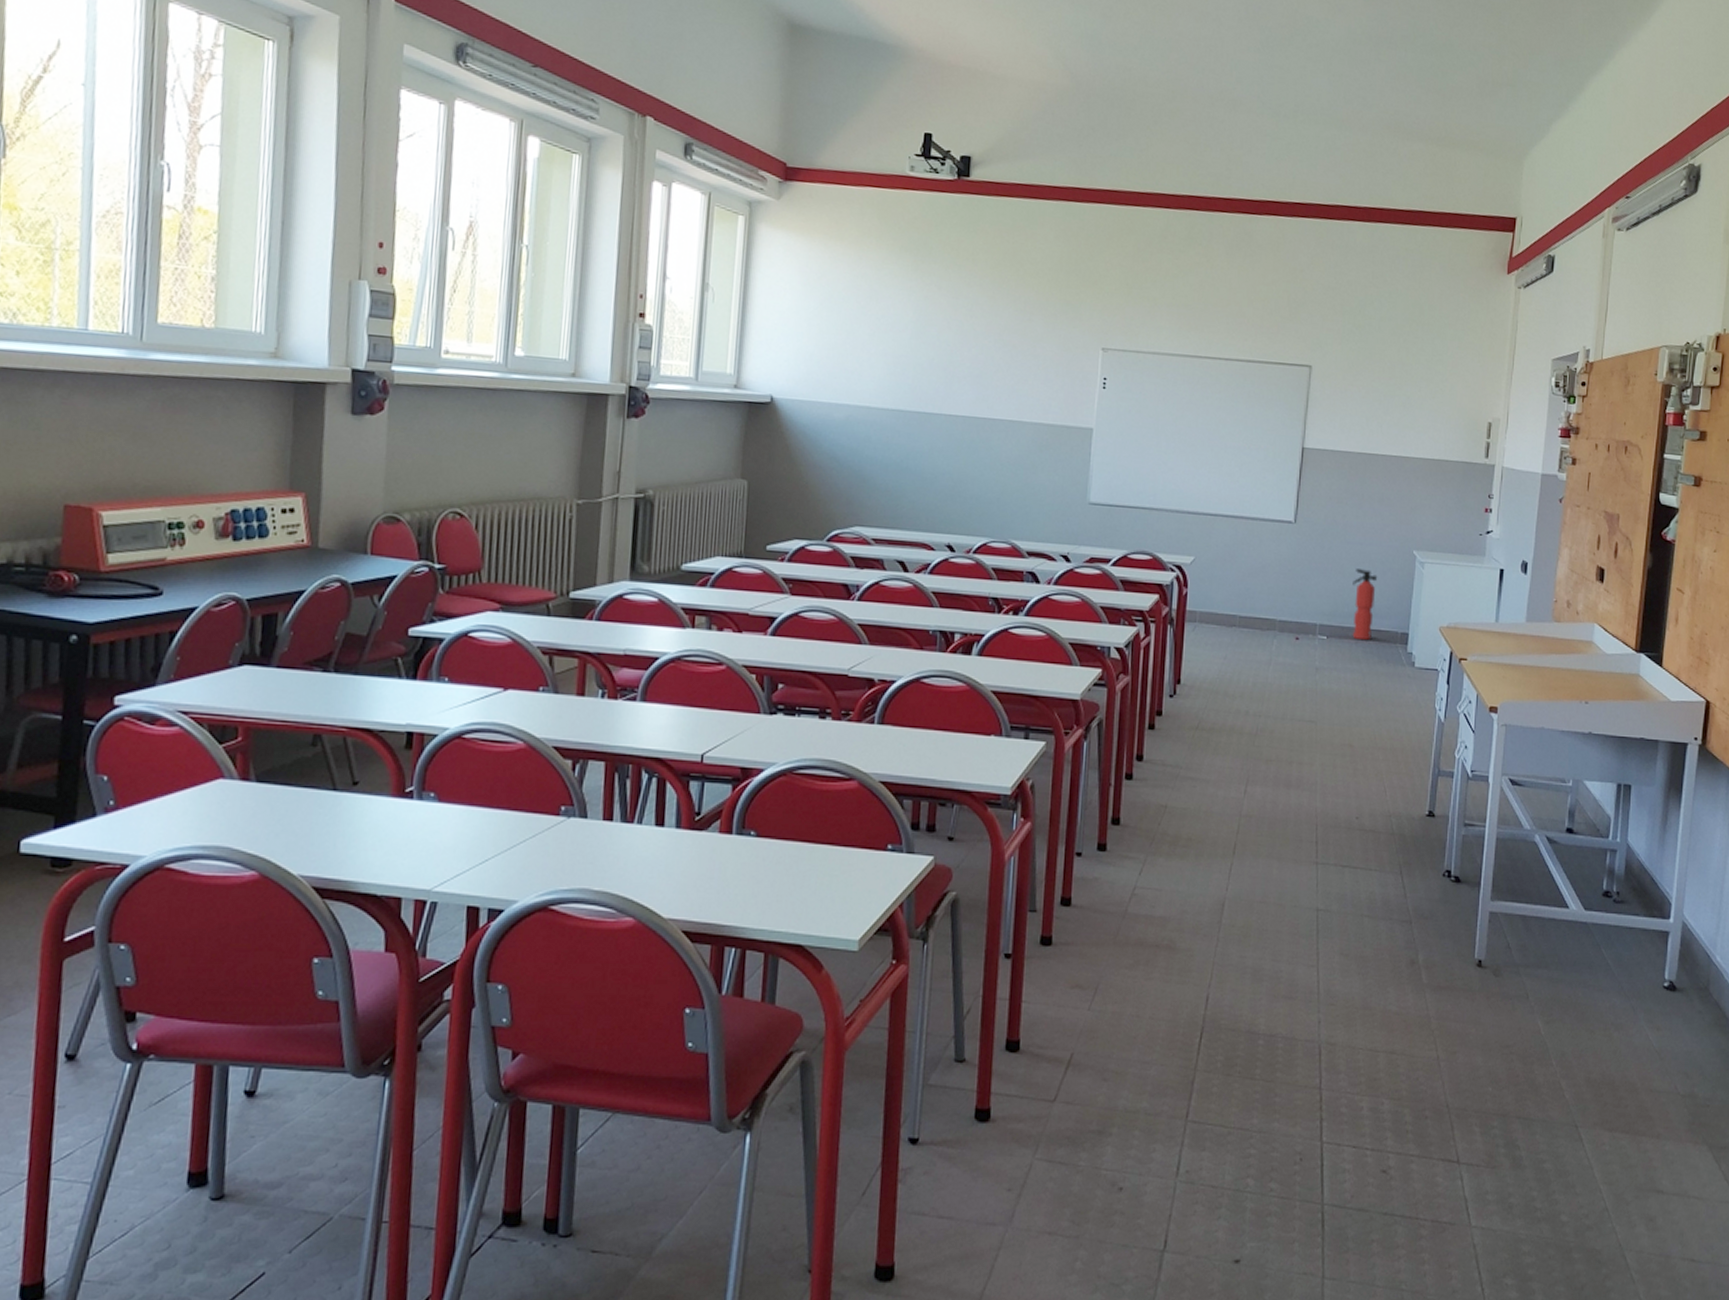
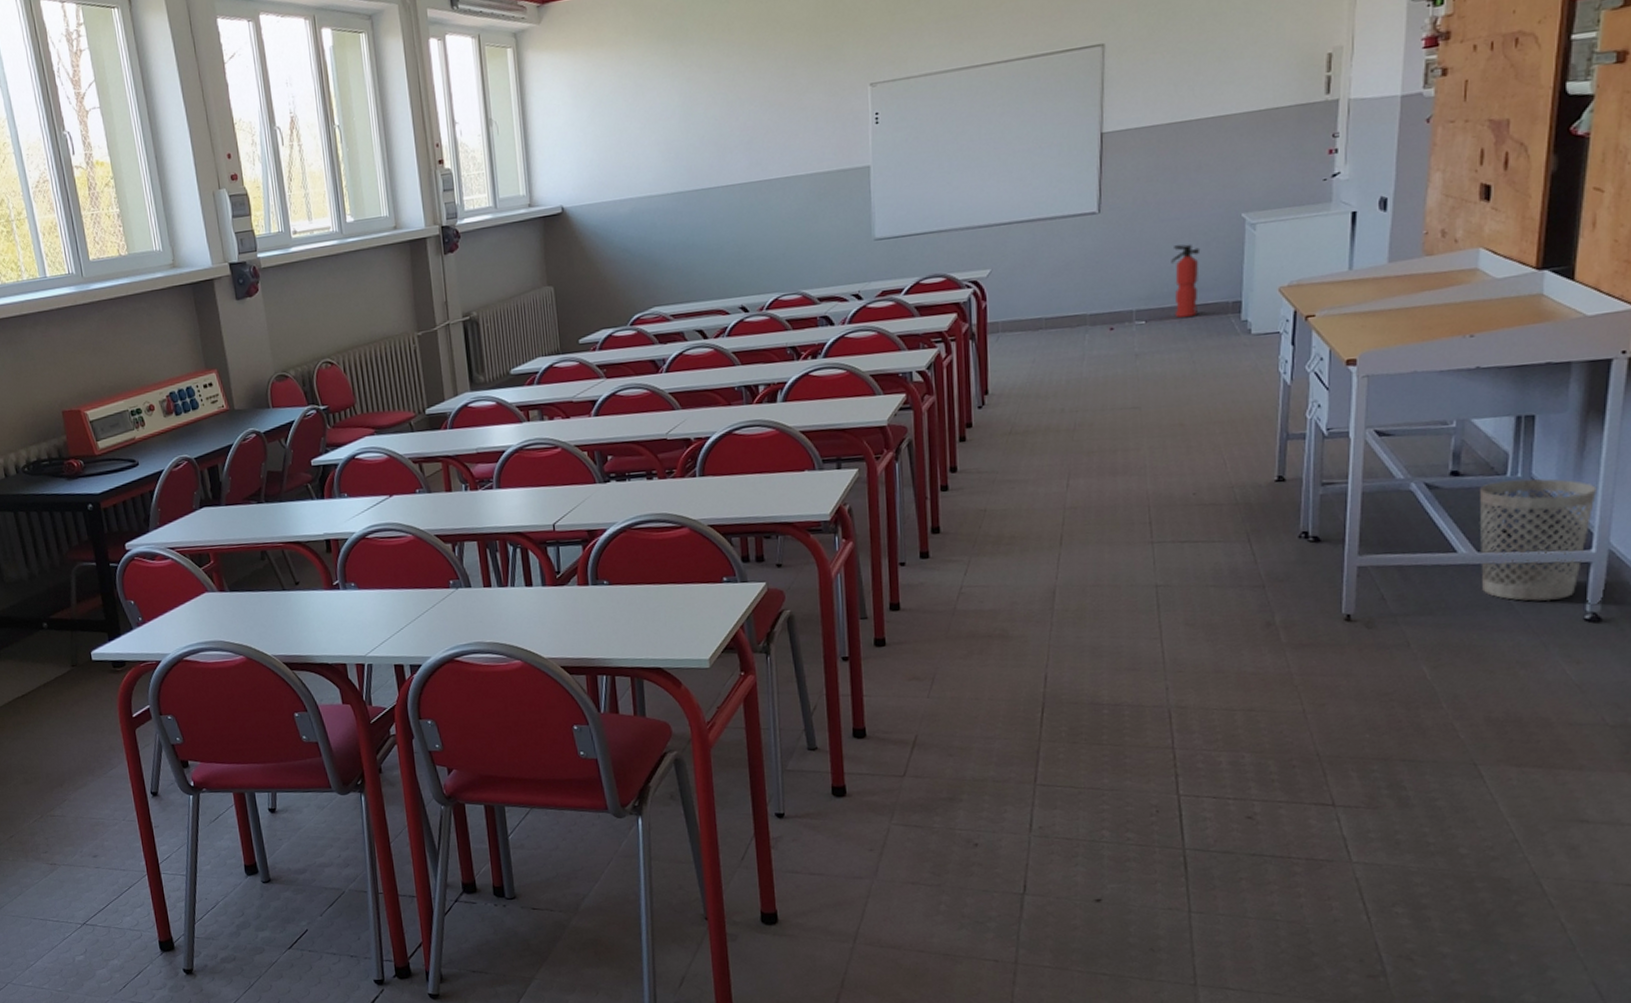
wastebasket: none [1587,842,1675,965] -> present [1480,478,1596,601]

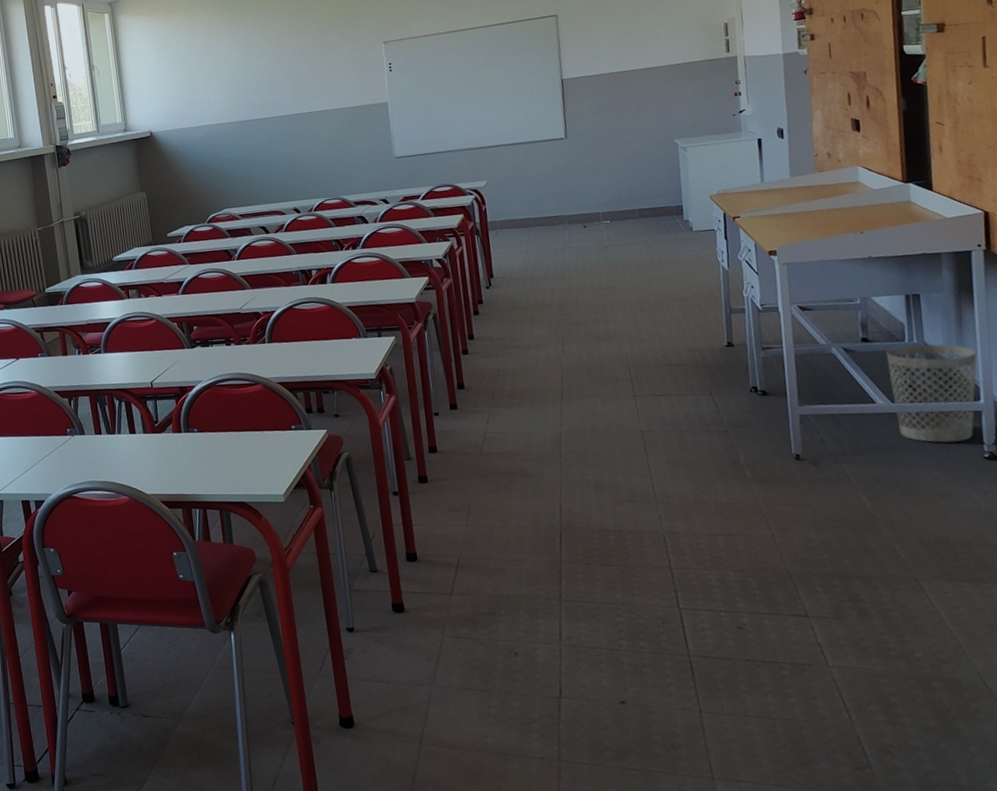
fire extinguisher: present [1171,244,1201,318] -> none [625,162,650,218]

